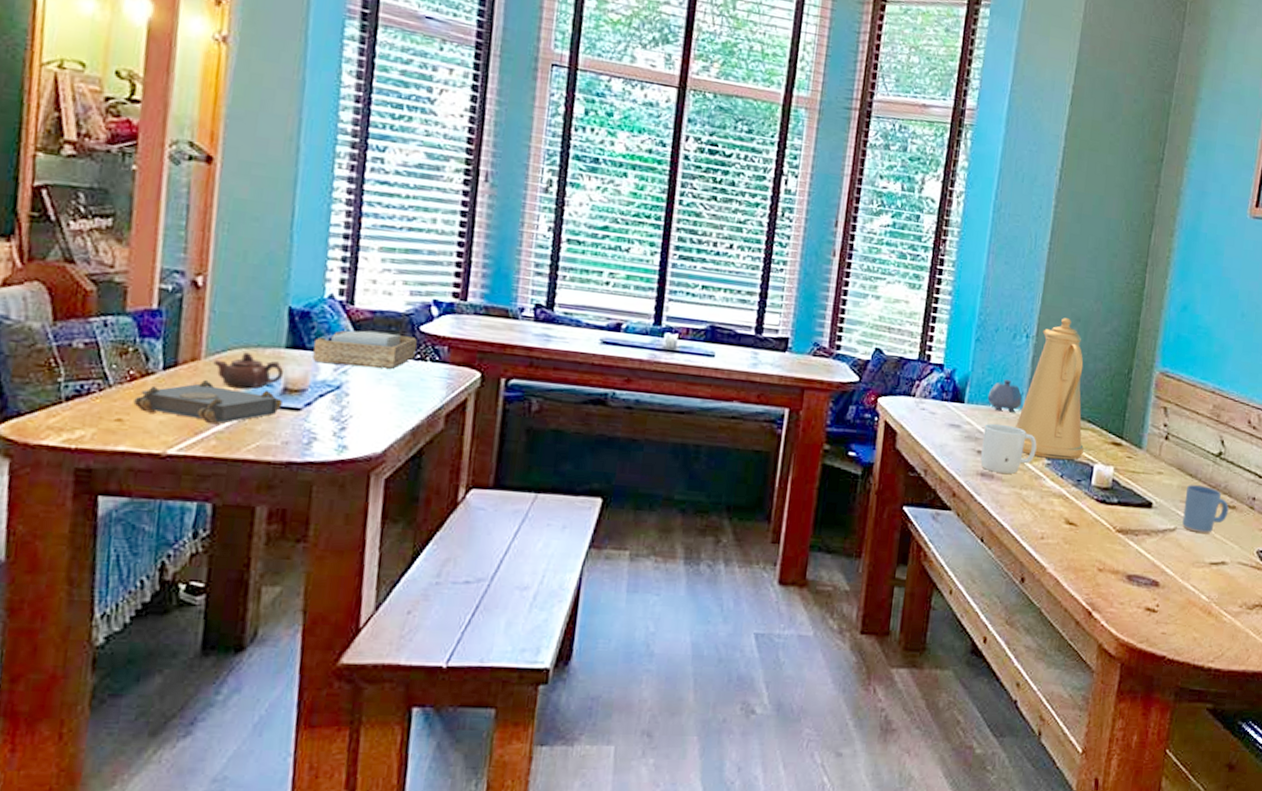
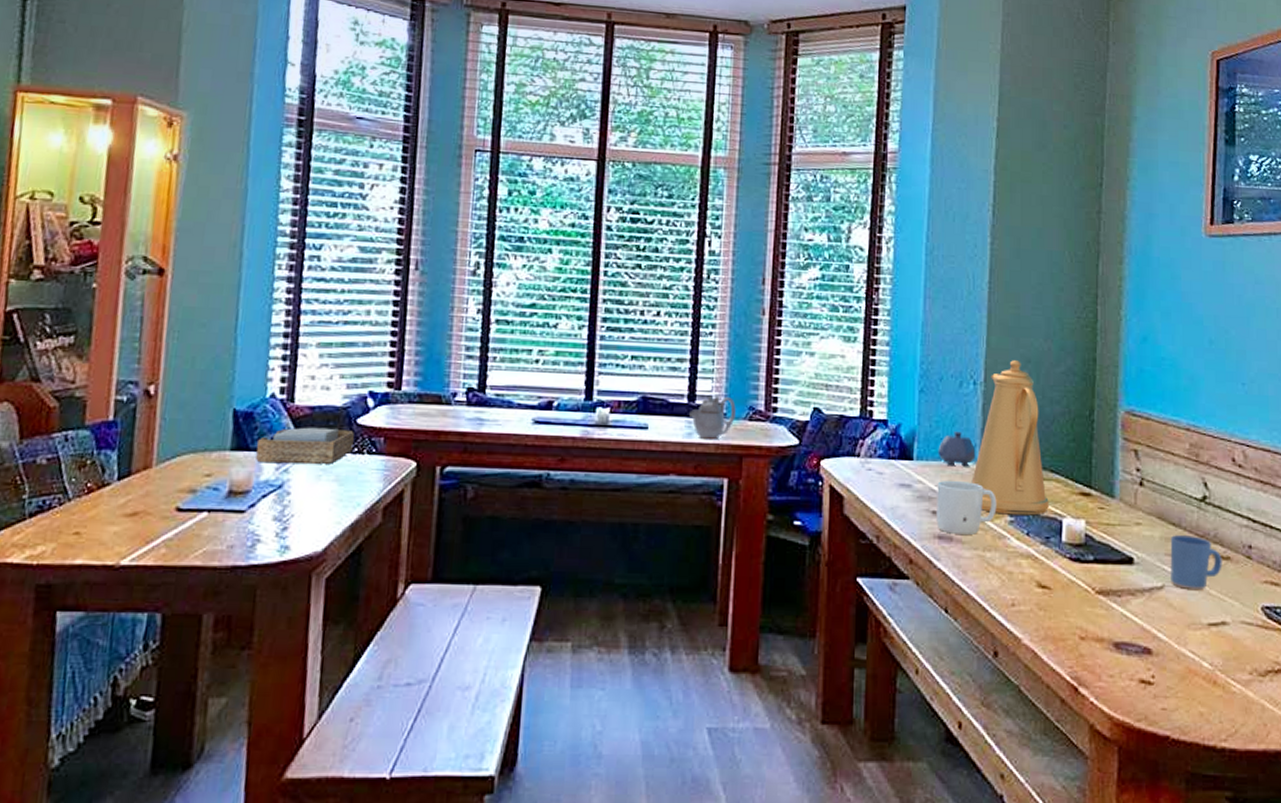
book: present [133,380,283,425] -> none [90,488,228,533]
teapot: present [213,352,284,390] -> none [163,457,229,495]
teapot: none [756,329,801,371] -> present [689,395,736,439]

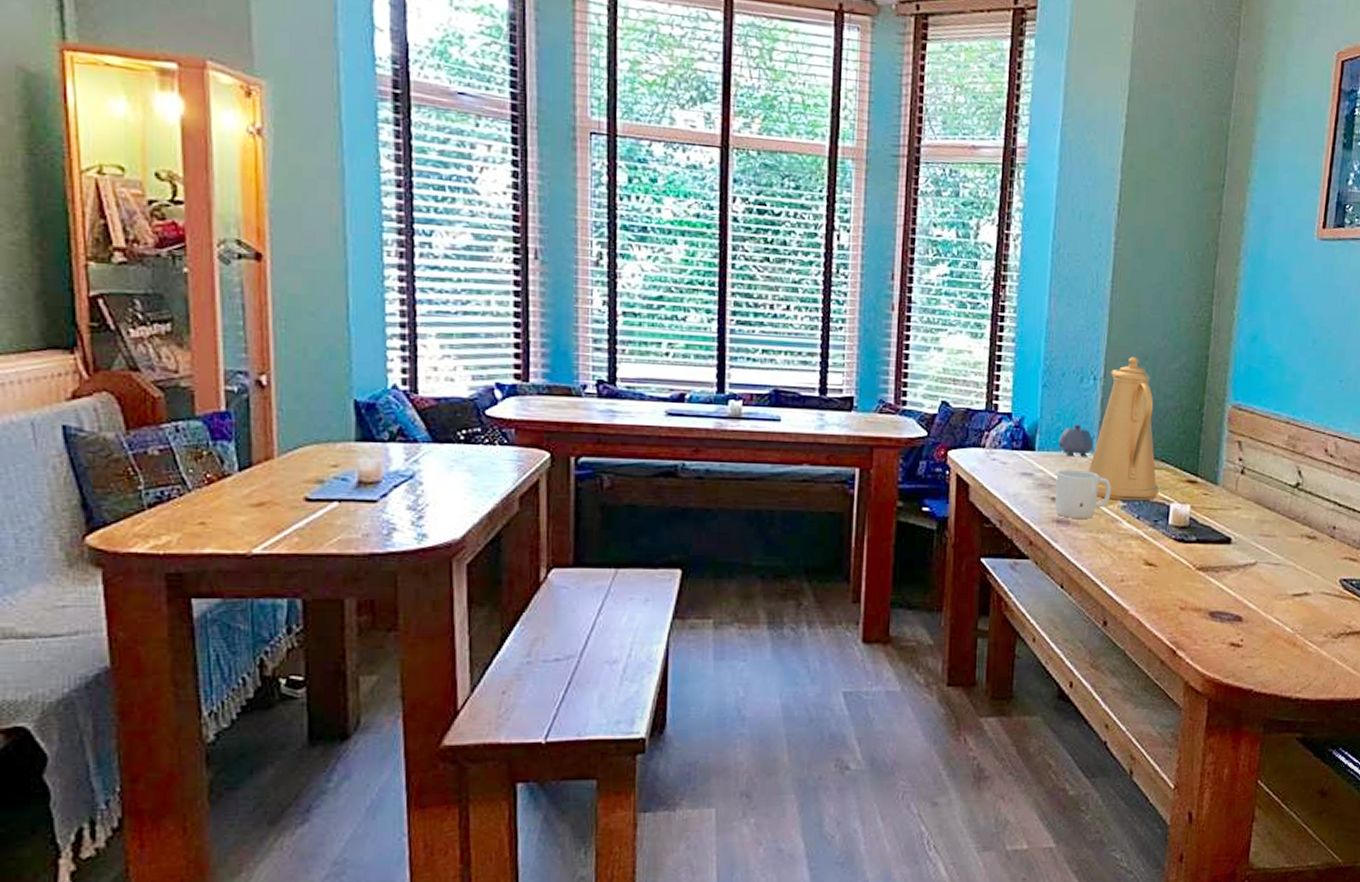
napkin holder: present [256,427,354,464] -> none [383,418,484,455]
teapot: present [689,395,736,439] -> none [821,389,866,431]
mug: present [1170,535,1222,589] -> none [1263,518,1309,565]

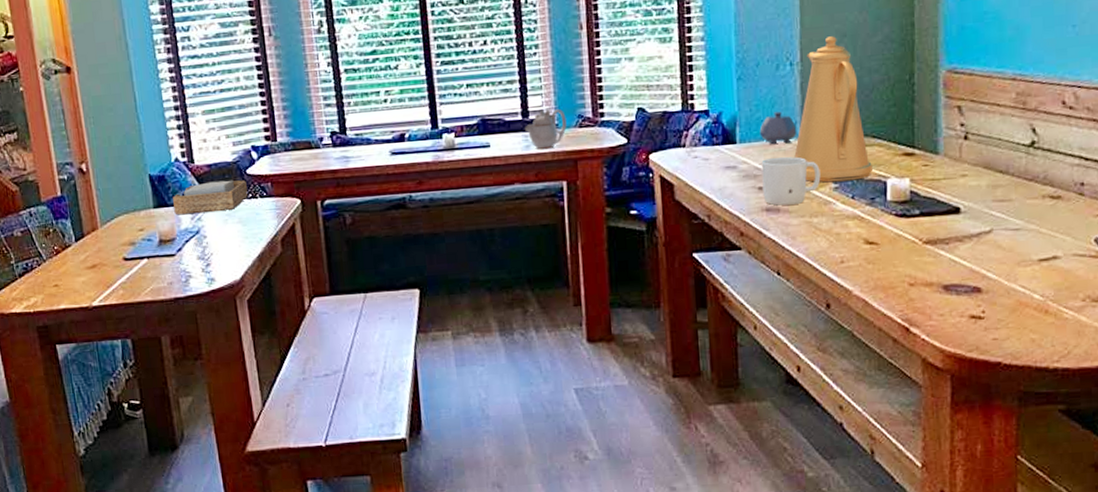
napkin holder: none [383,418,484,455] -> present [173,180,248,215]
teapot: none [821,389,866,431] -> present [525,109,567,149]

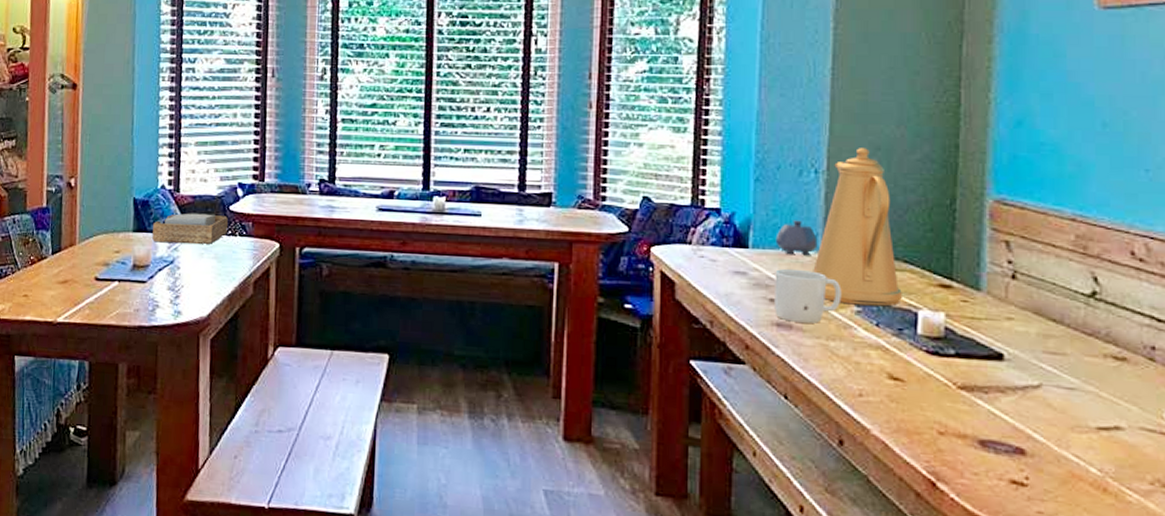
teapot: present [525,109,567,149] -> none [520,185,565,226]

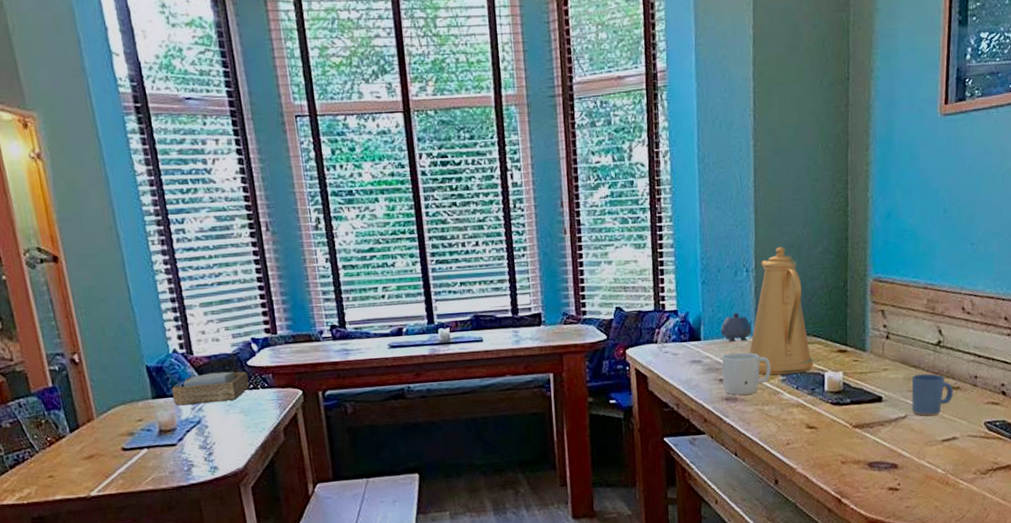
mug: none [1049,332,1116,391] -> present [911,373,953,416]

